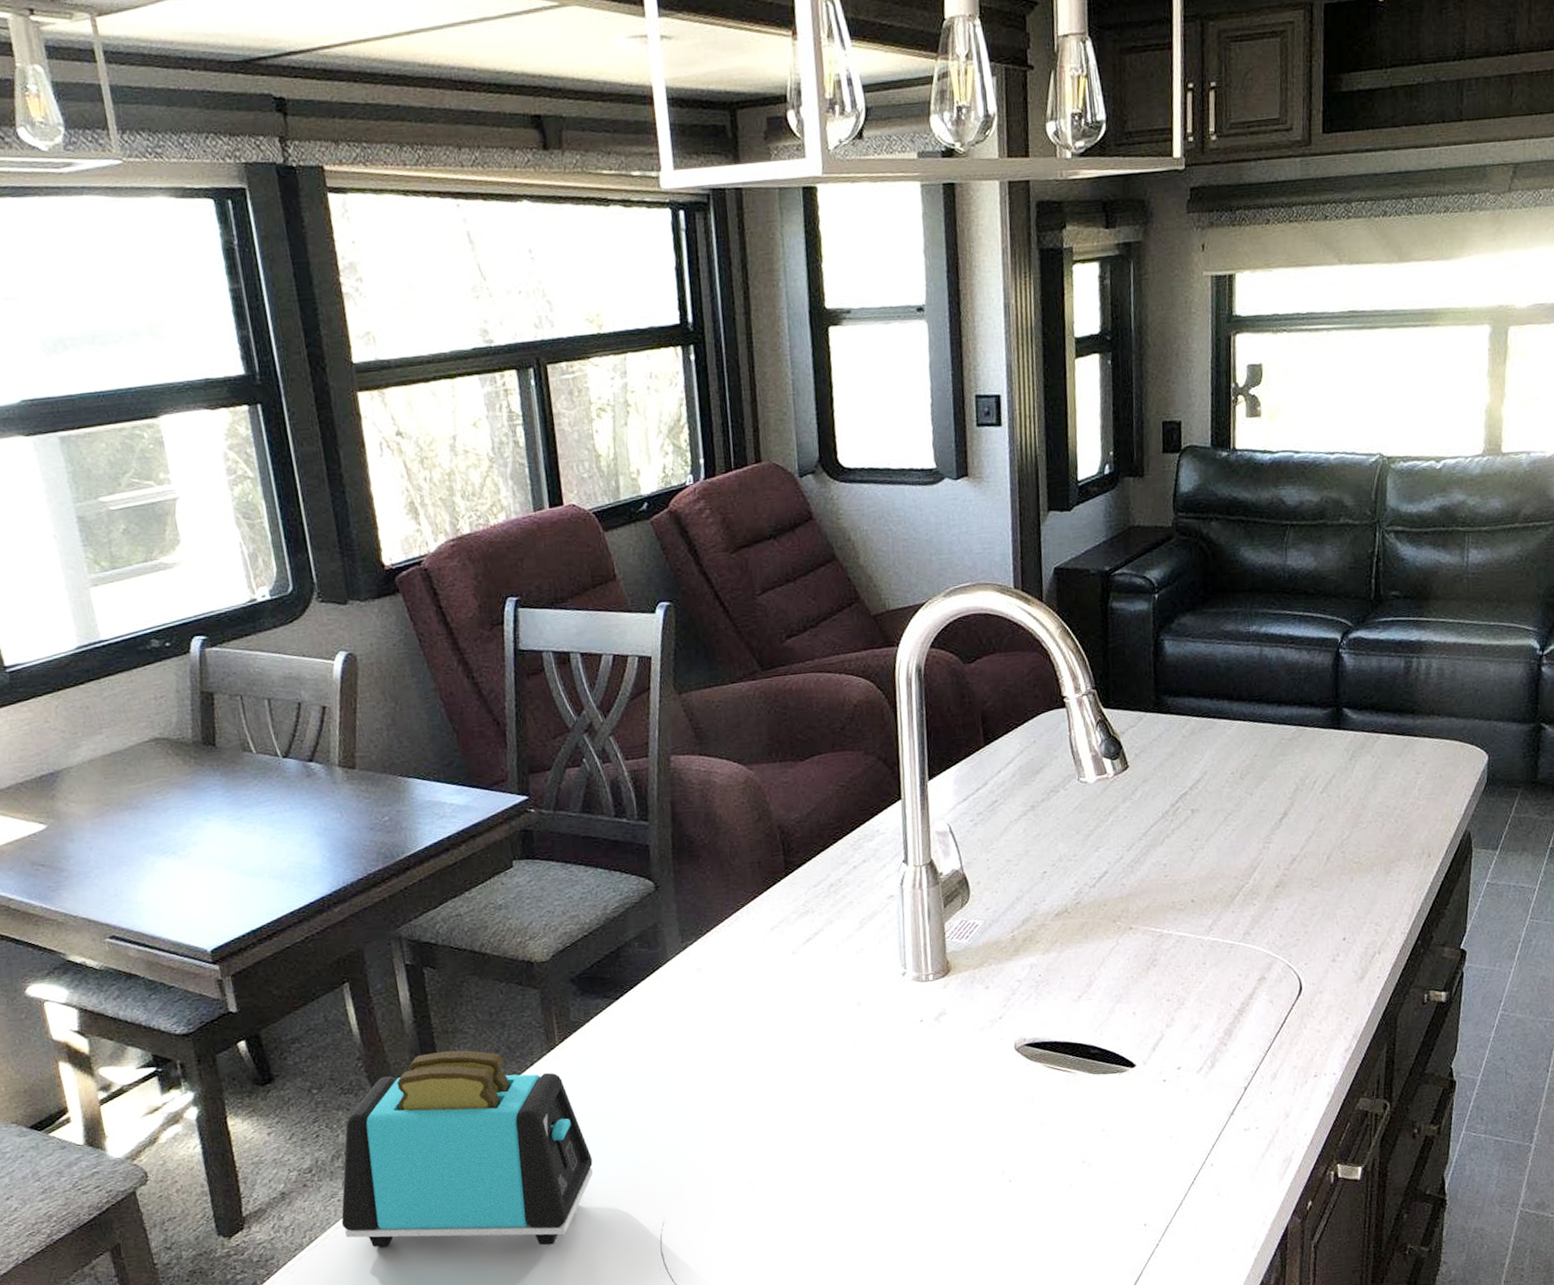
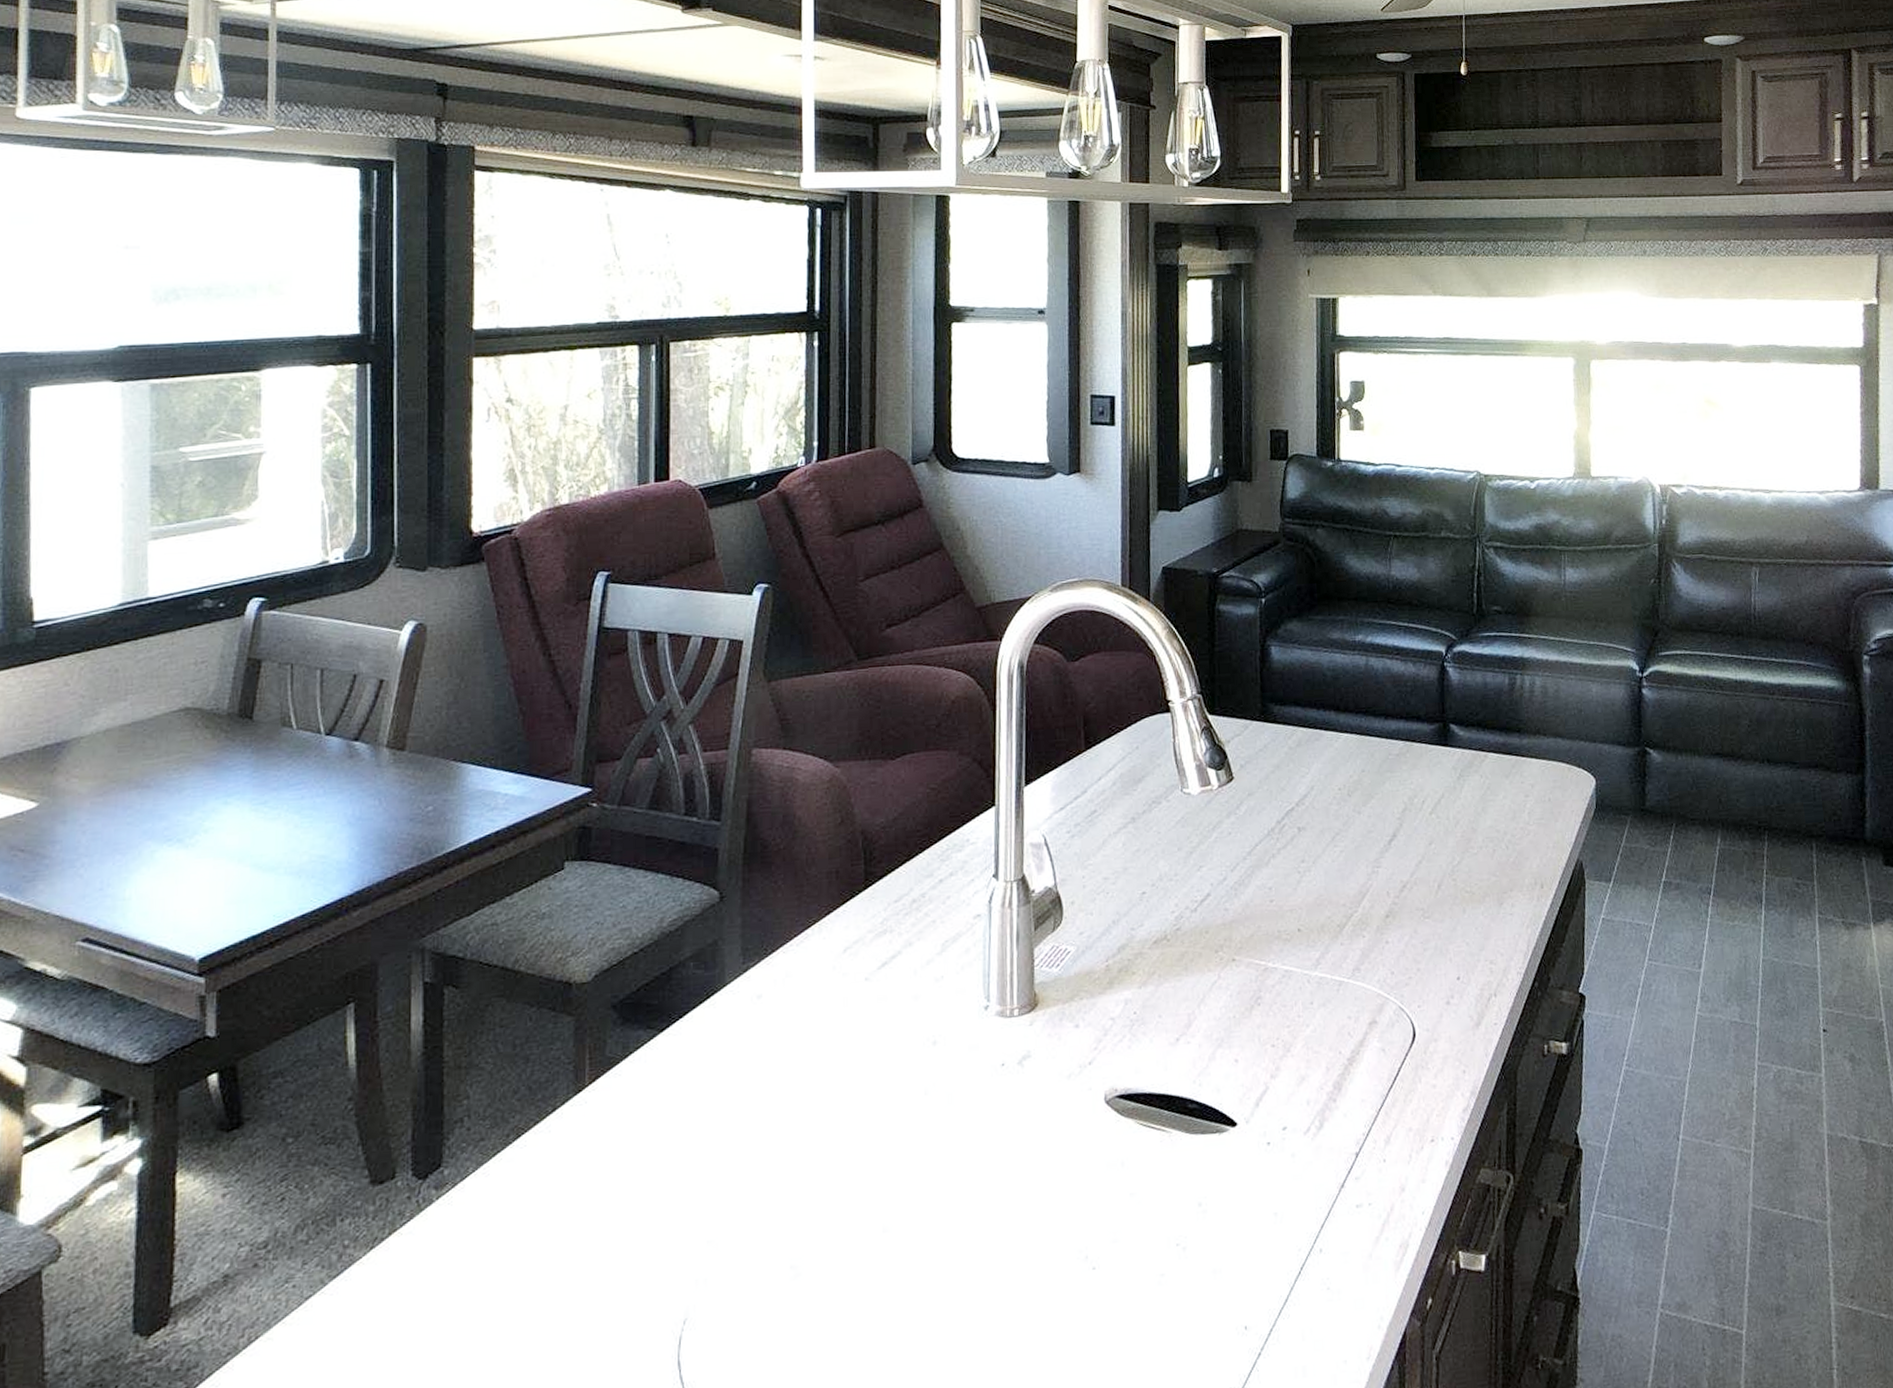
toaster: present [341,1050,593,1248] -> none [291,1090,609,1352]

